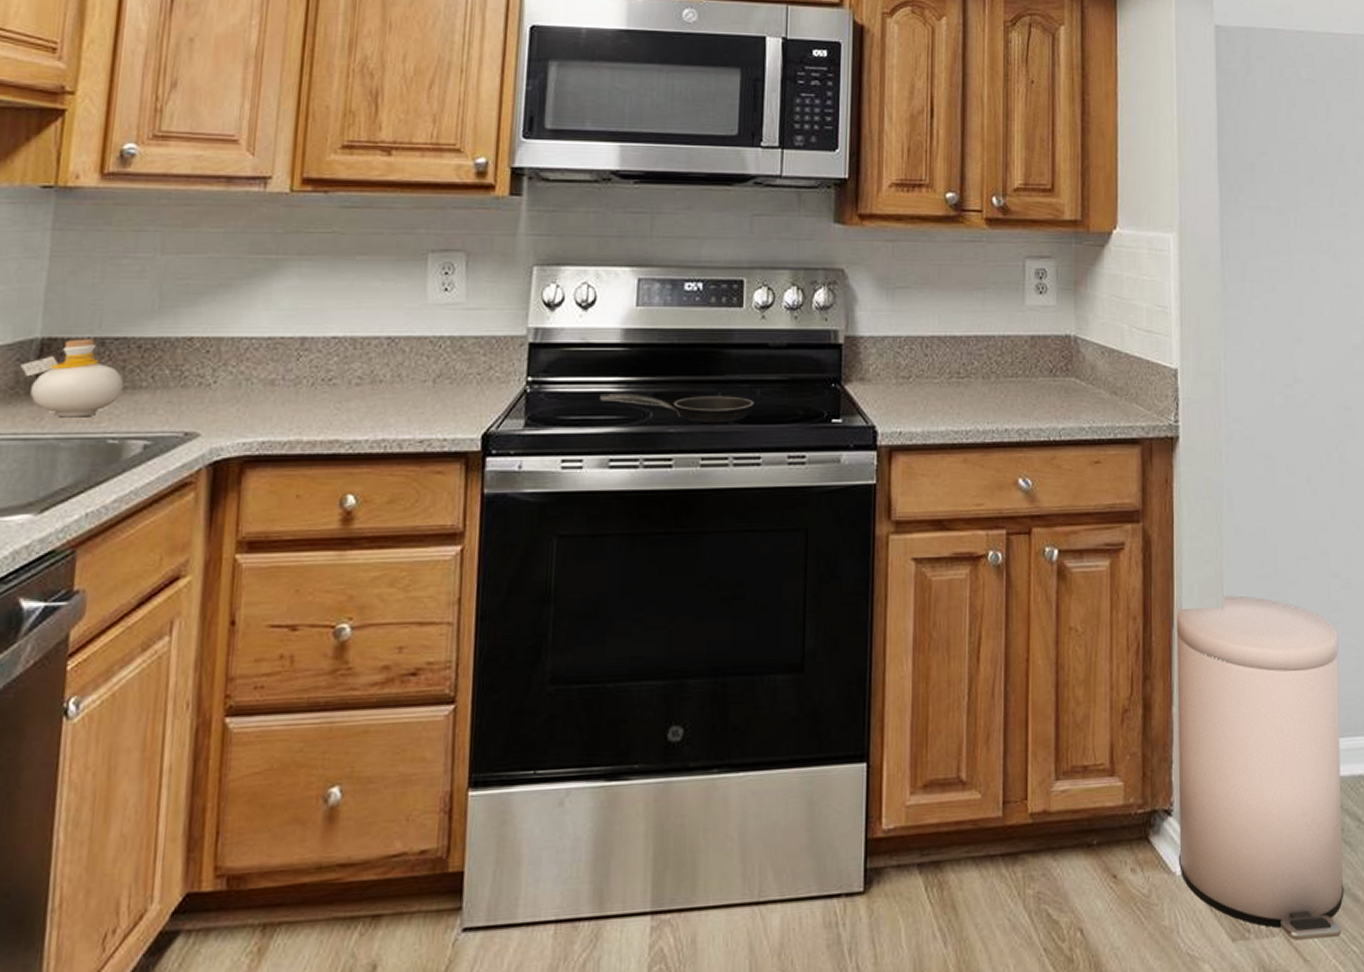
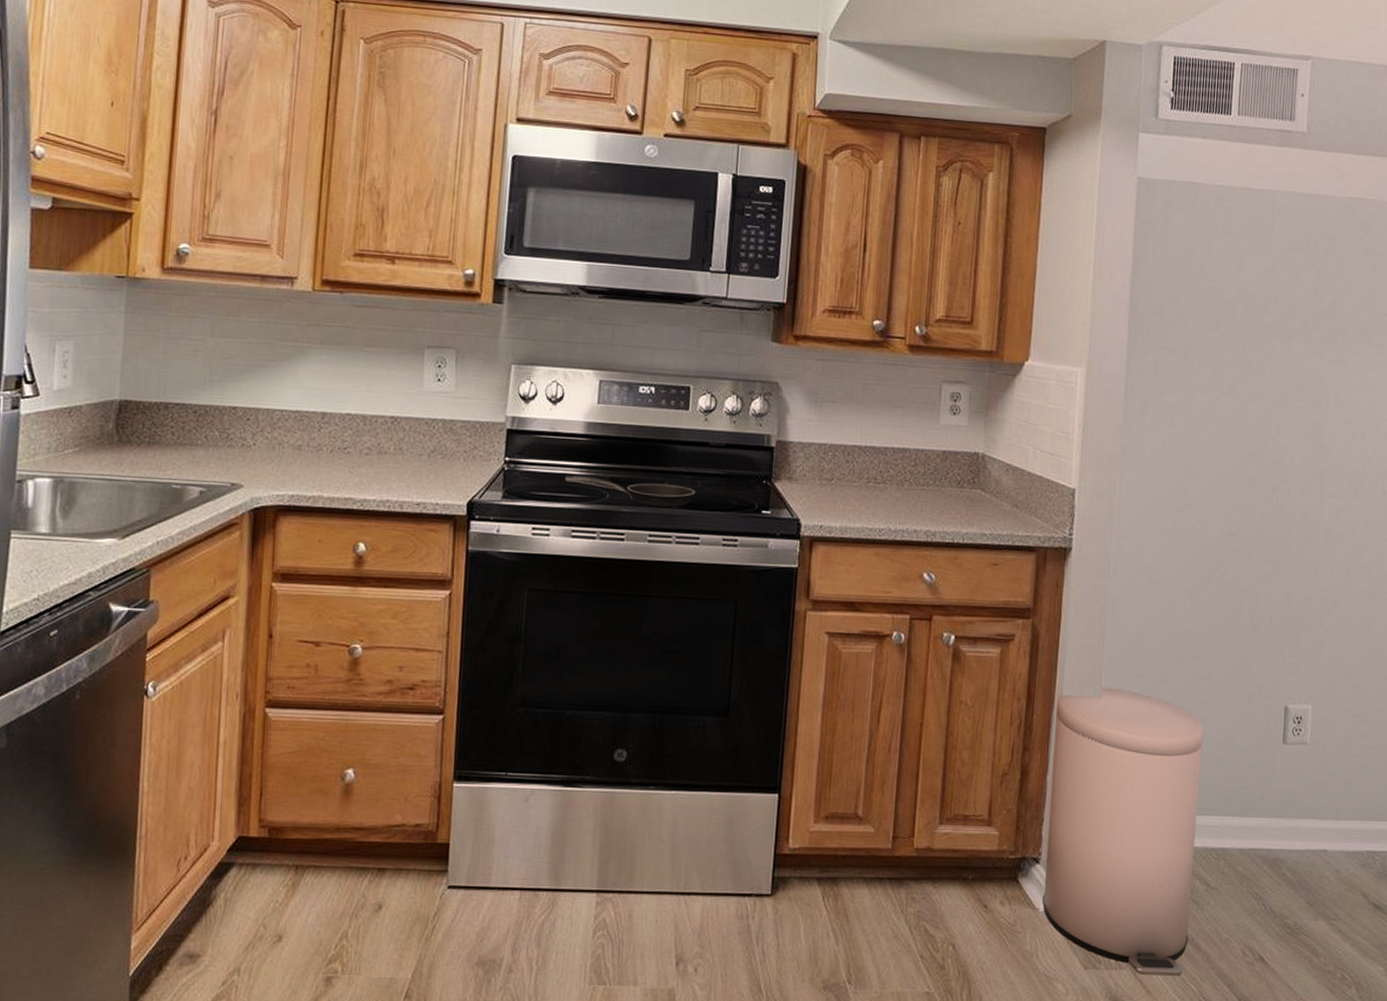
bottle: present [21,338,124,418] -> none [105,402,184,466]

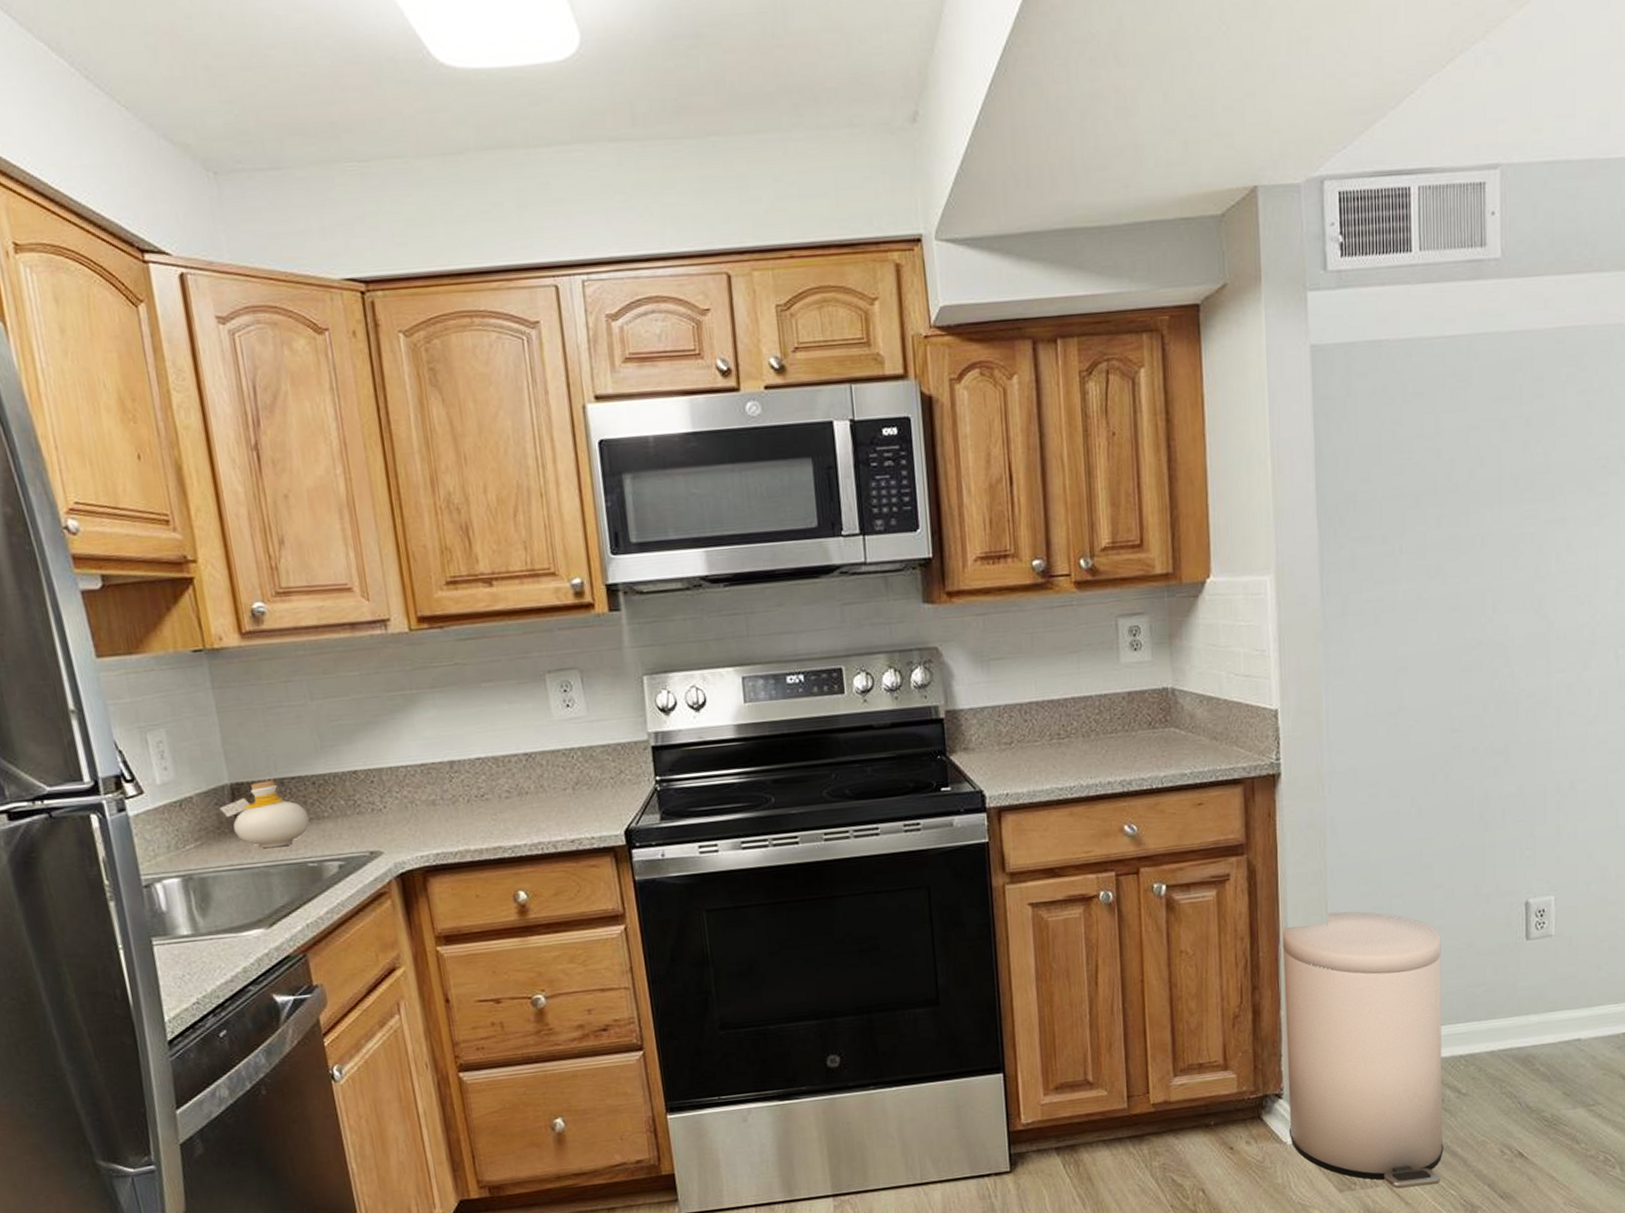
bottle: none [105,402,184,466] -> present [220,780,310,849]
frying pan: present [565,475,696,508] -> none [724,776,867,803]

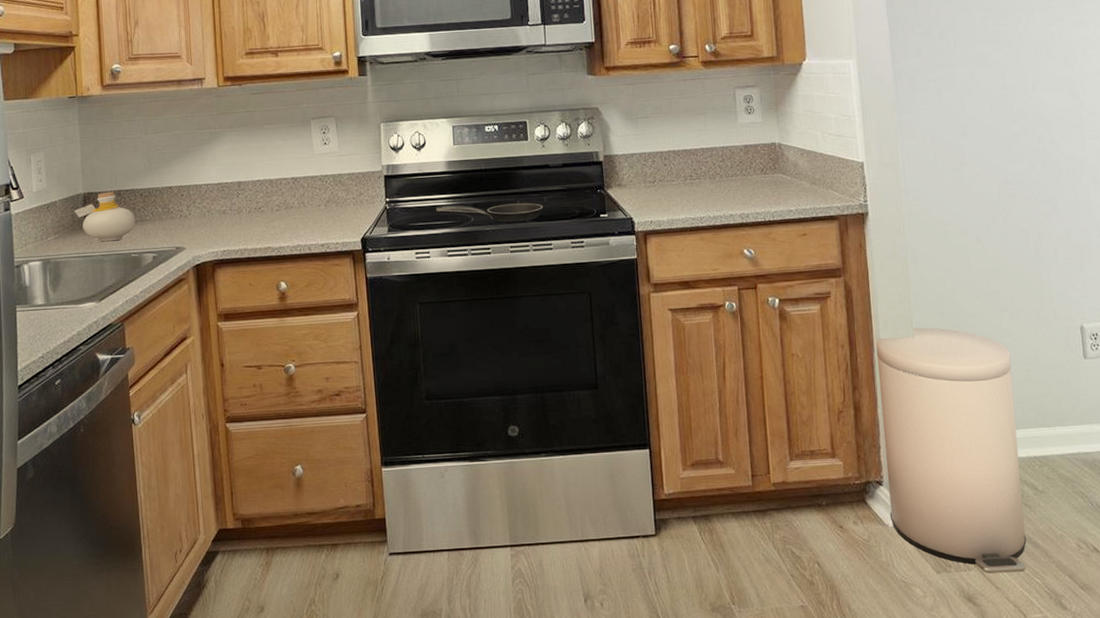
frying pan: none [724,776,867,803] -> present [436,203,544,223]

